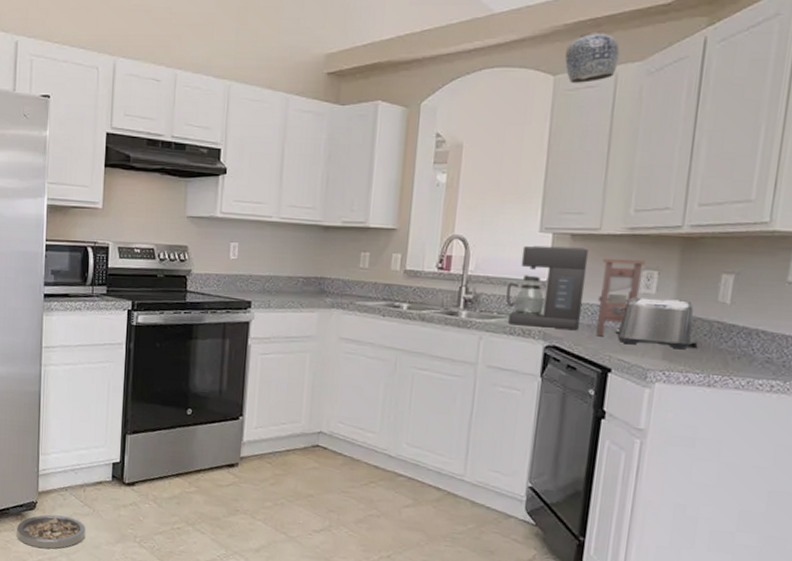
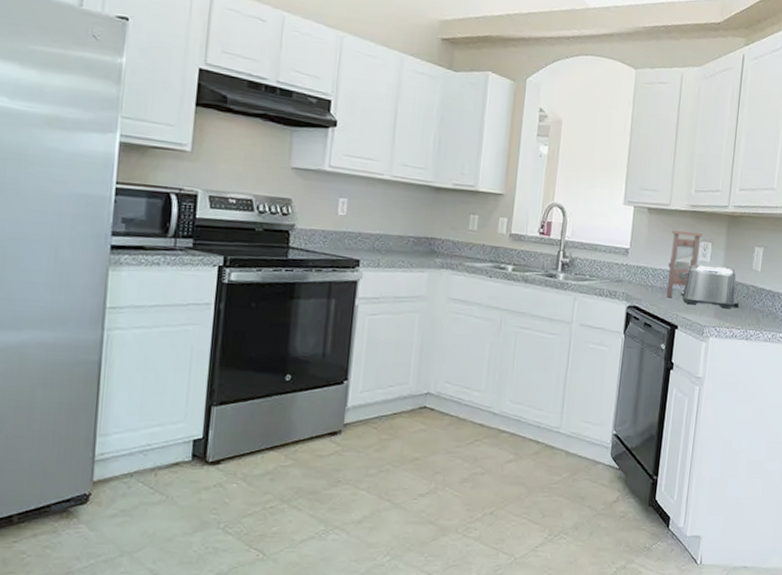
pet bowl: present [17,514,85,549] -> none [60,507,155,550]
coffee maker: present [506,245,589,331] -> none [596,216,662,292]
decorative jar: present [564,31,620,83] -> none [643,36,684,79]

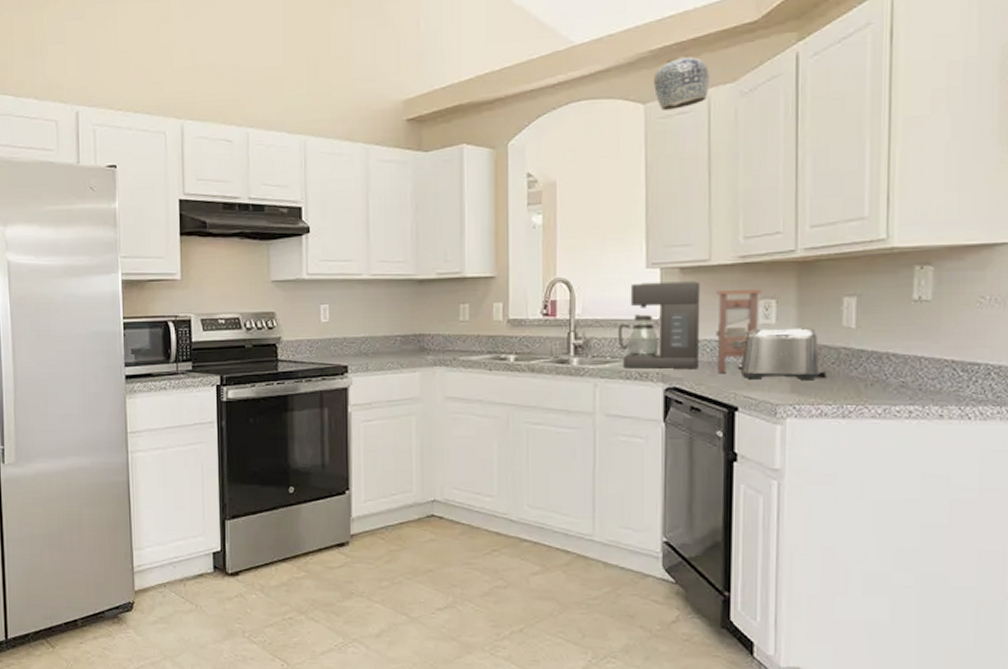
coffee maker: none [596,216,662,292] -> present [617,281,701,370]
decorative jar: none [643,36,684,79] -> present [652,55,710,110]

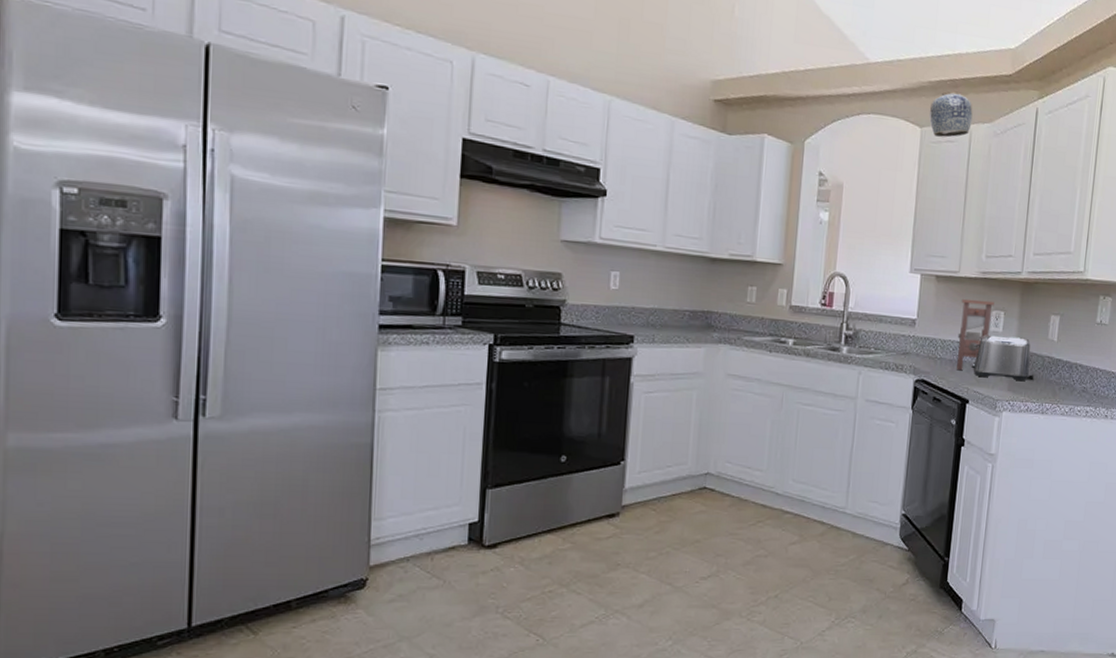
coffee maker: present [617,281,701,370] -> none [881,285,951,365]

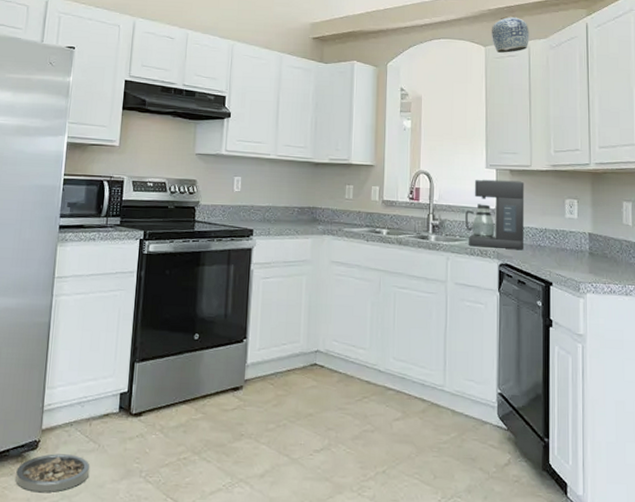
pet bowl: none [338,592,433,635] -> present [15,453,89,493]
coffee maker: none [881,285,951,365] -> present [464,179,525,250]
paper towel holder: present [957,298,995,371] -> none [535,189,567,255]
toaster: present [971,335,1036,382] -> none [551,221,615,264]

